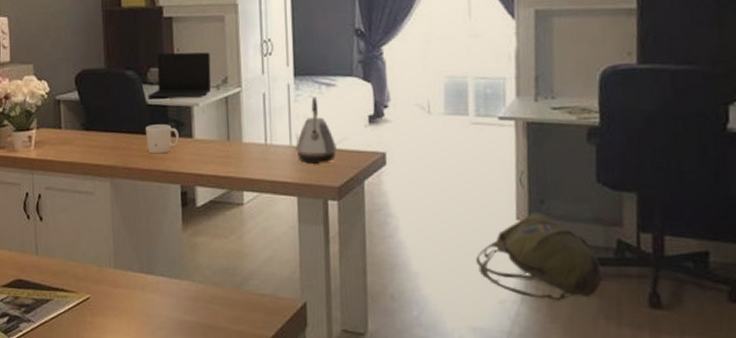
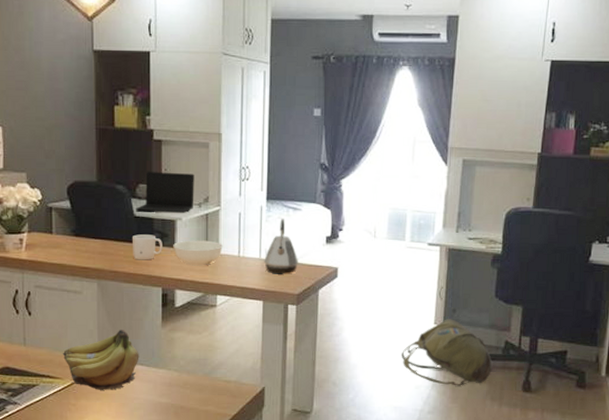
fruit: none [76,235,160,306] -> present [62,330,139,390]
bowl: none [190,127,247,158] -> present [173,240,223,266]

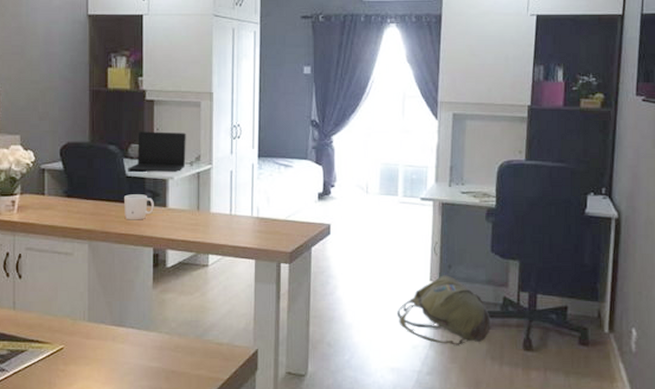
fruit: present [62,330,139,390] -> none [52,292,130,355]
bowl: present [173,240,223,266] -> none [165,199,214,225]
kettle: present [264,218,299,274] -> none [256,175,292,232]

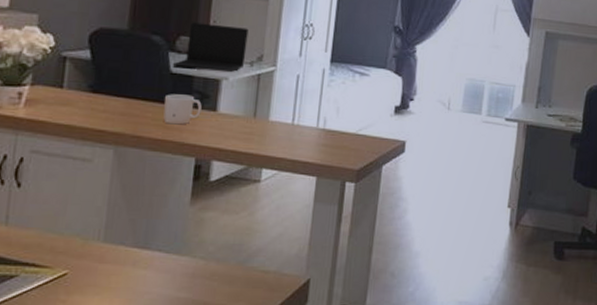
backpack: present [396,275,492,345] -> none [469,202,568,278]

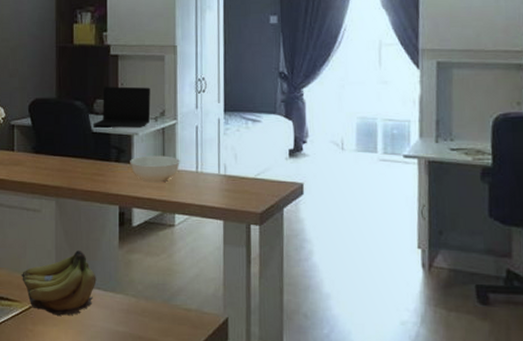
fruit: none [56,207,158,283] -> present [21,250,97,316]
mug: present [163,94,202,125] -> none [89,150,119,177]
bowl: none [214,103,275,134] -> present [130,155,180,183]

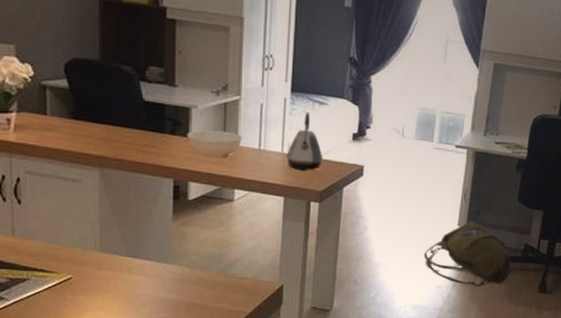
fruit: present [21,250,97,316] -> none [58,222,147,286]
laptop: present [93,86,151,129] -> none [145,53,212,102]
kettle: none [223,131,261,191] -> present [286,112,324,171]
backpack: none [380,242,494,324] -> present [423,221,512,286]

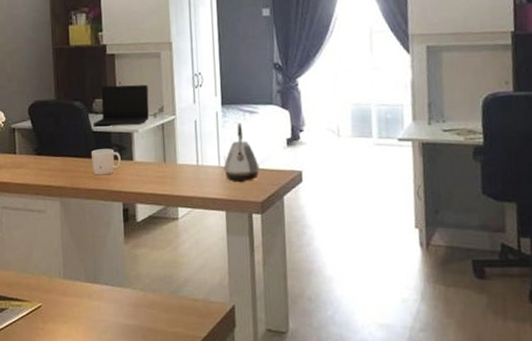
mug: none [140,121,175,150] -> present [90,149,121,176]
laptop: none [145,53,212,102] -> present [93,84,150,127]
bowl: present [187,130,242,158] -> none [131,151,181,178]
backpack: present [423,221,512,286] -> none [381,221,490,299]

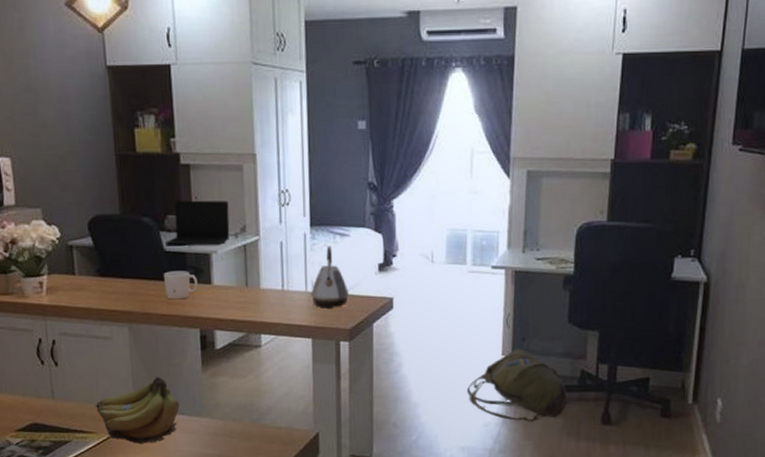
fruit: none [29,248,104,313] -> present [95,377,180,444]
backpack: none [381,221,490,299] -> present [466,348,568,422]

